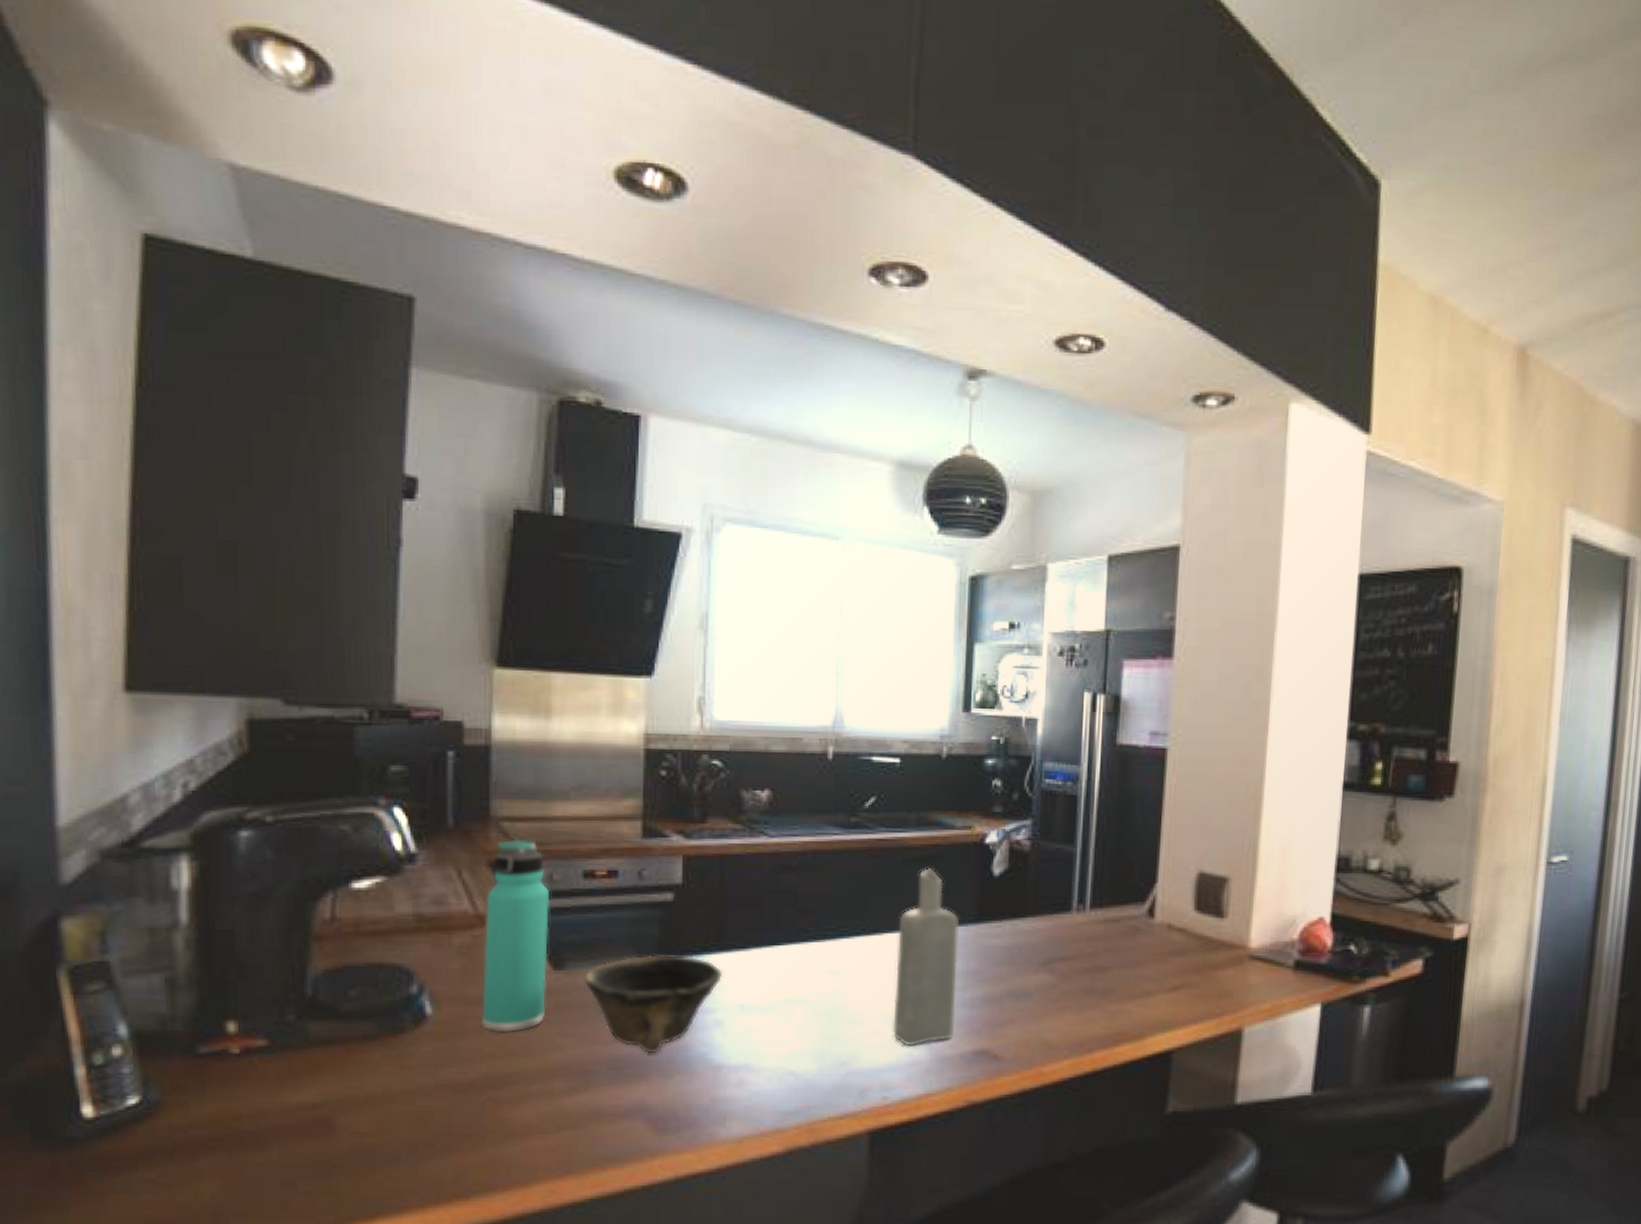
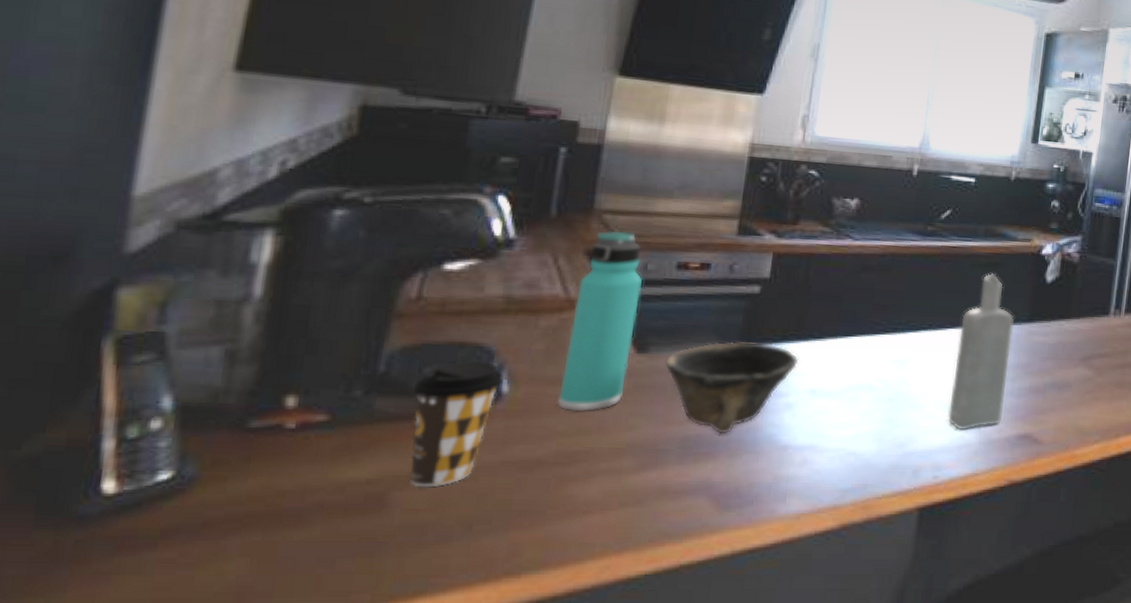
coffee cup: none [341,983,427,1111] -> present [409,361,504,488]

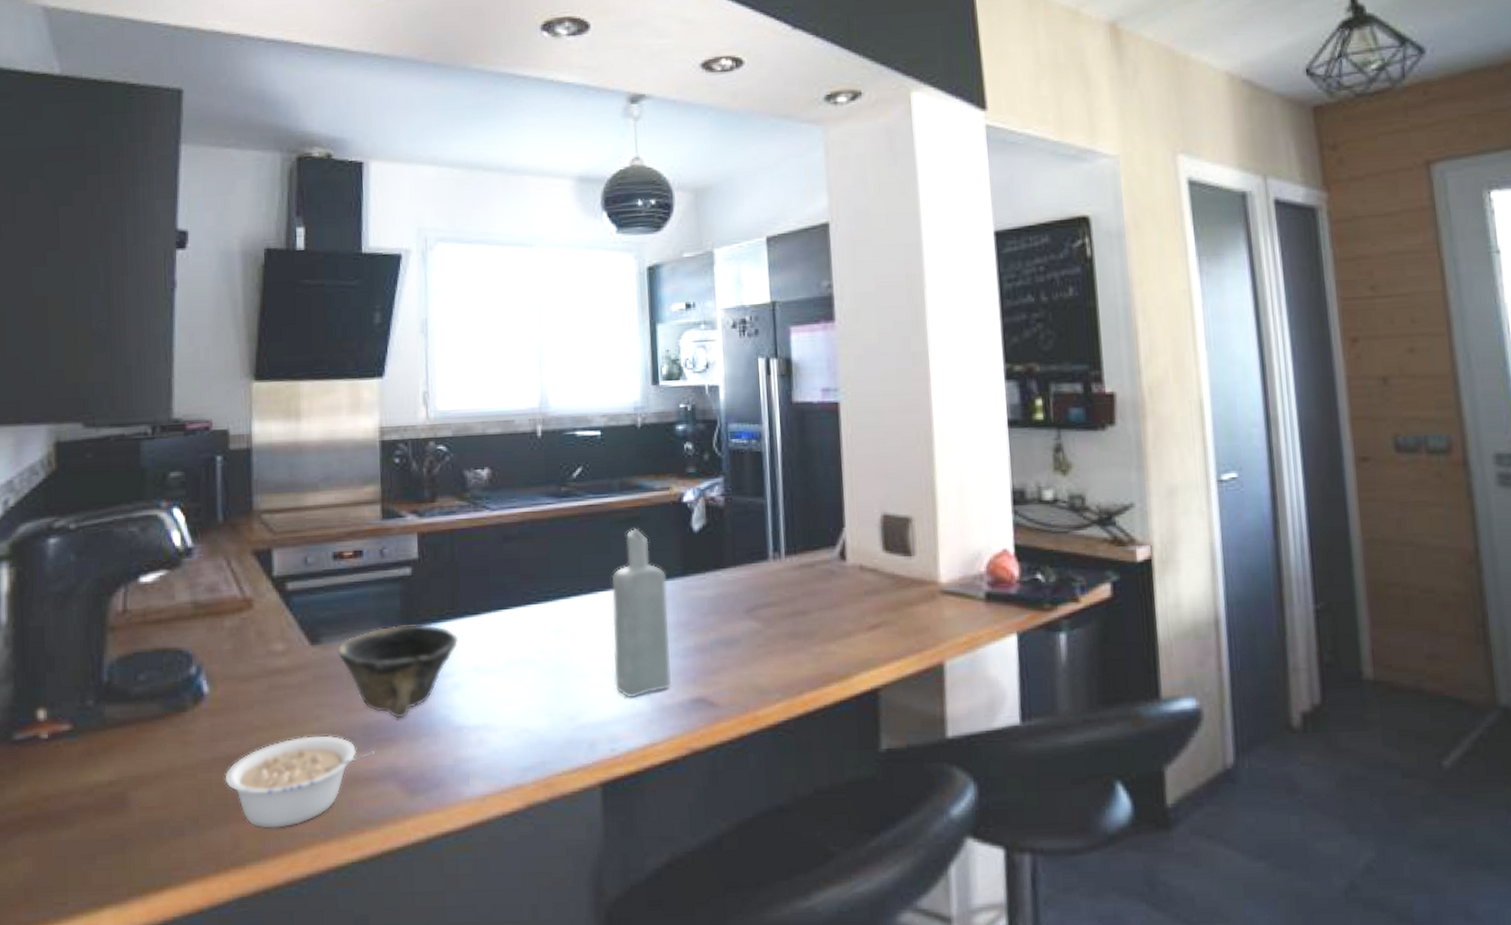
coffee cup: present [409,361,504,488] -> none [132,665,204,786]
legume: none [511,445,689,537] -> present [225,735,374,829]
thermos bottle: present [558,230,642,412] -> none [250,527,306,707]

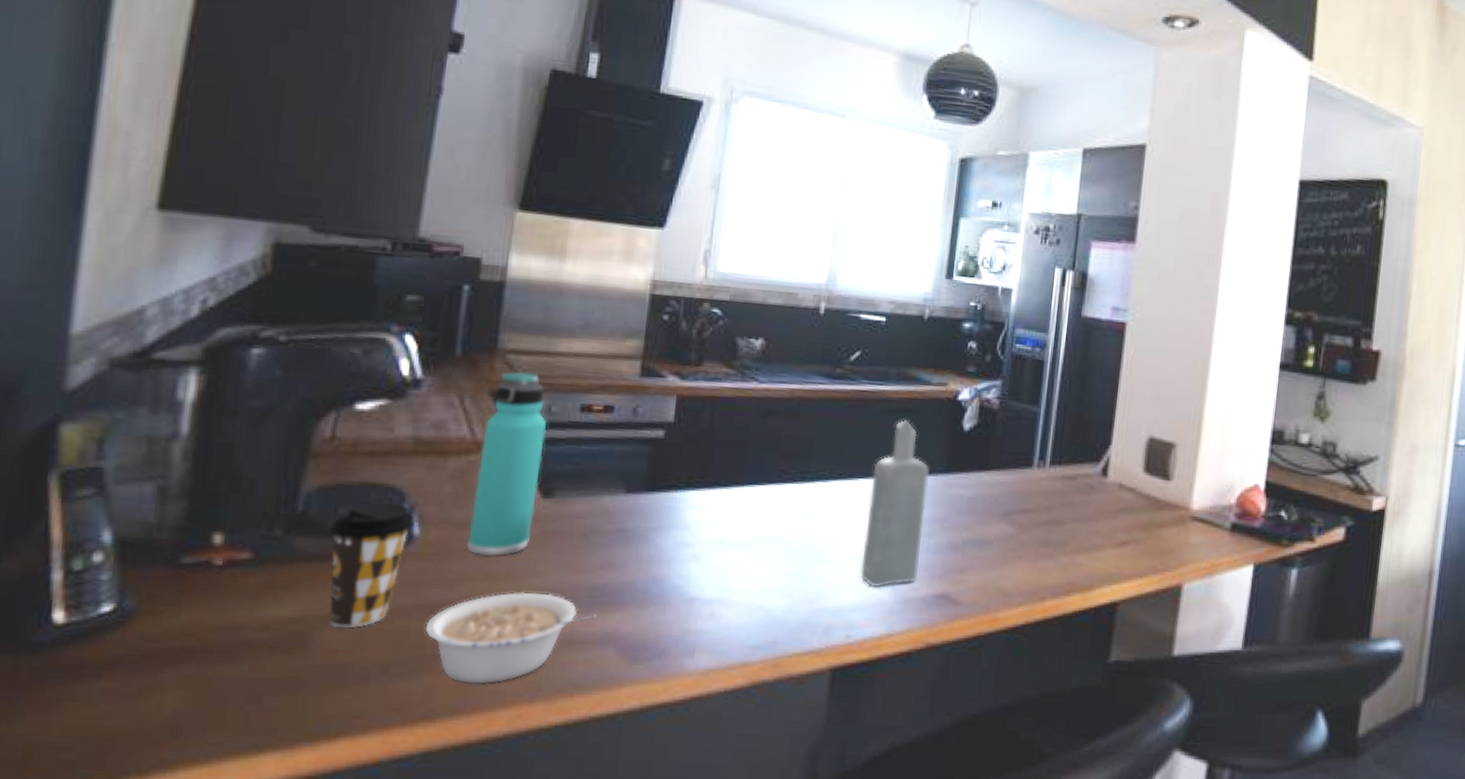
coffee cup: none [132,665,204,786] -> present [328,503,415,629]
thermos bottle: none [250,527,306,707] -> present [467,370,547,557]
bowl: present [337,623,459,719] -> none [570,487,705,584]

